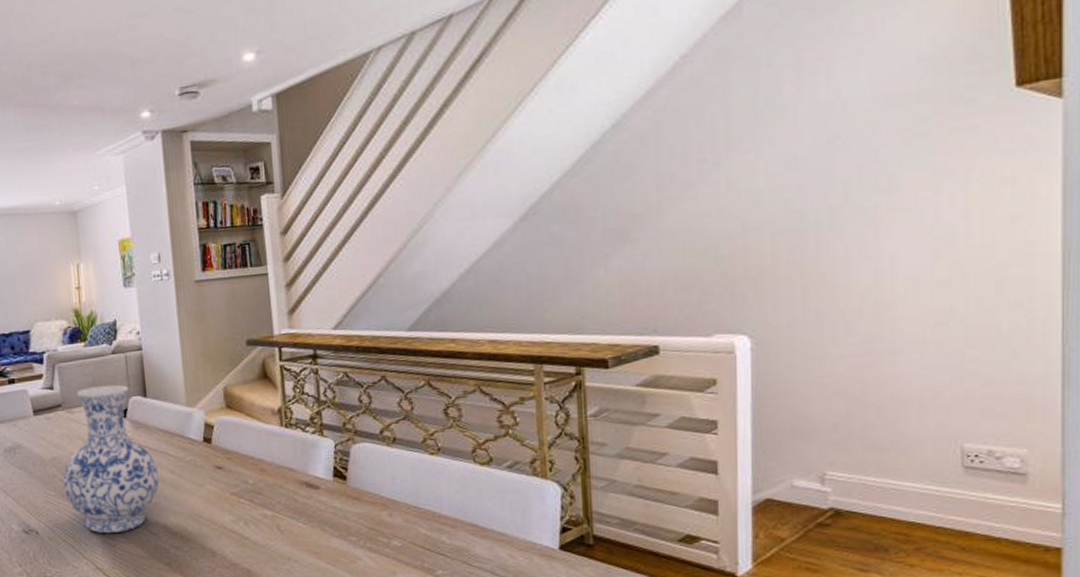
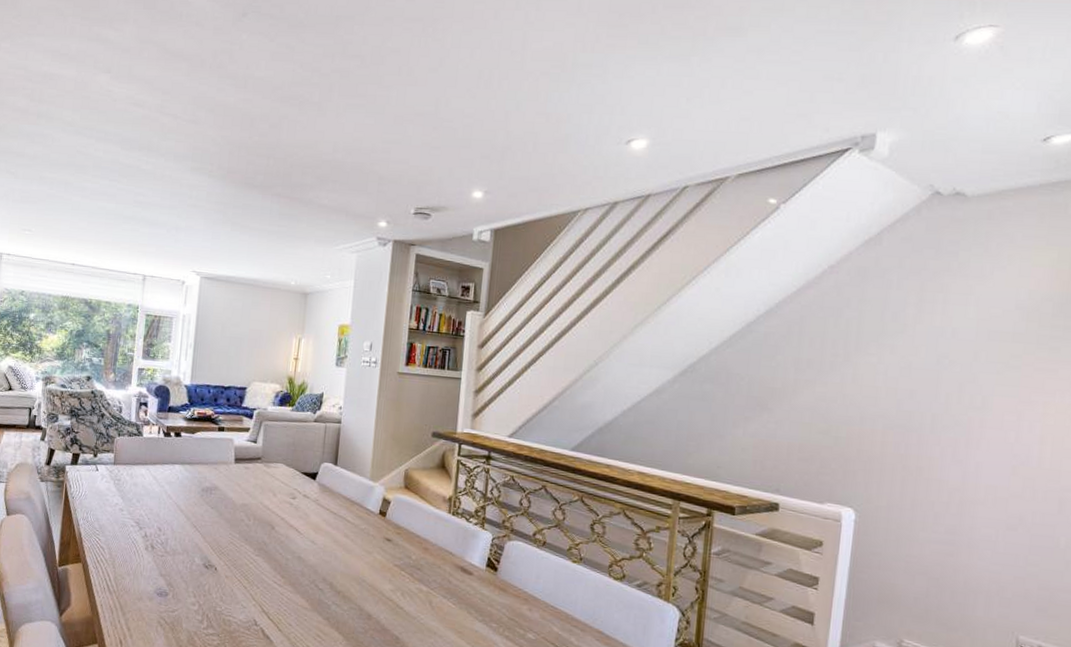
vase: present [63,384,160,534] -> none [247,447,335,583]

